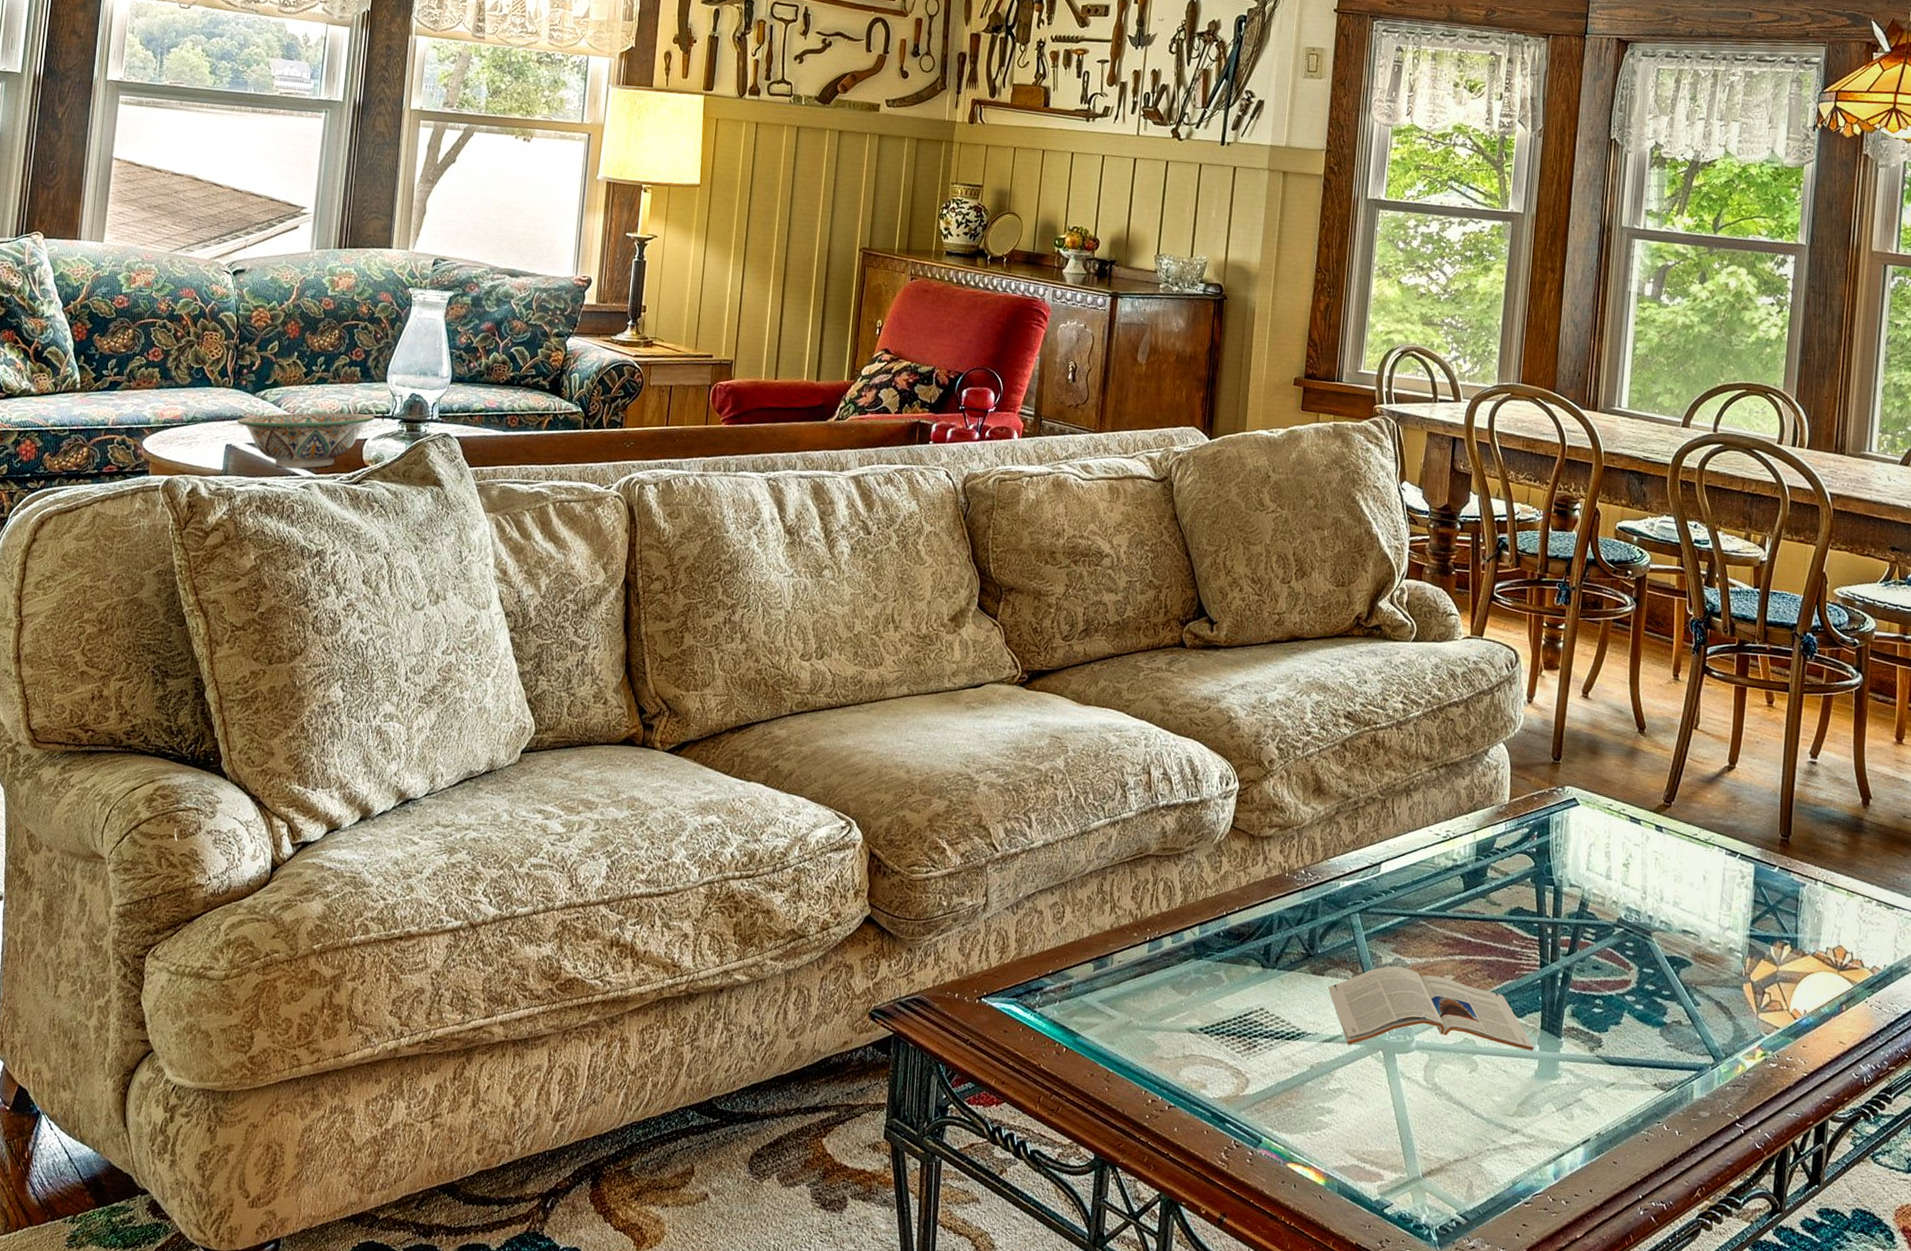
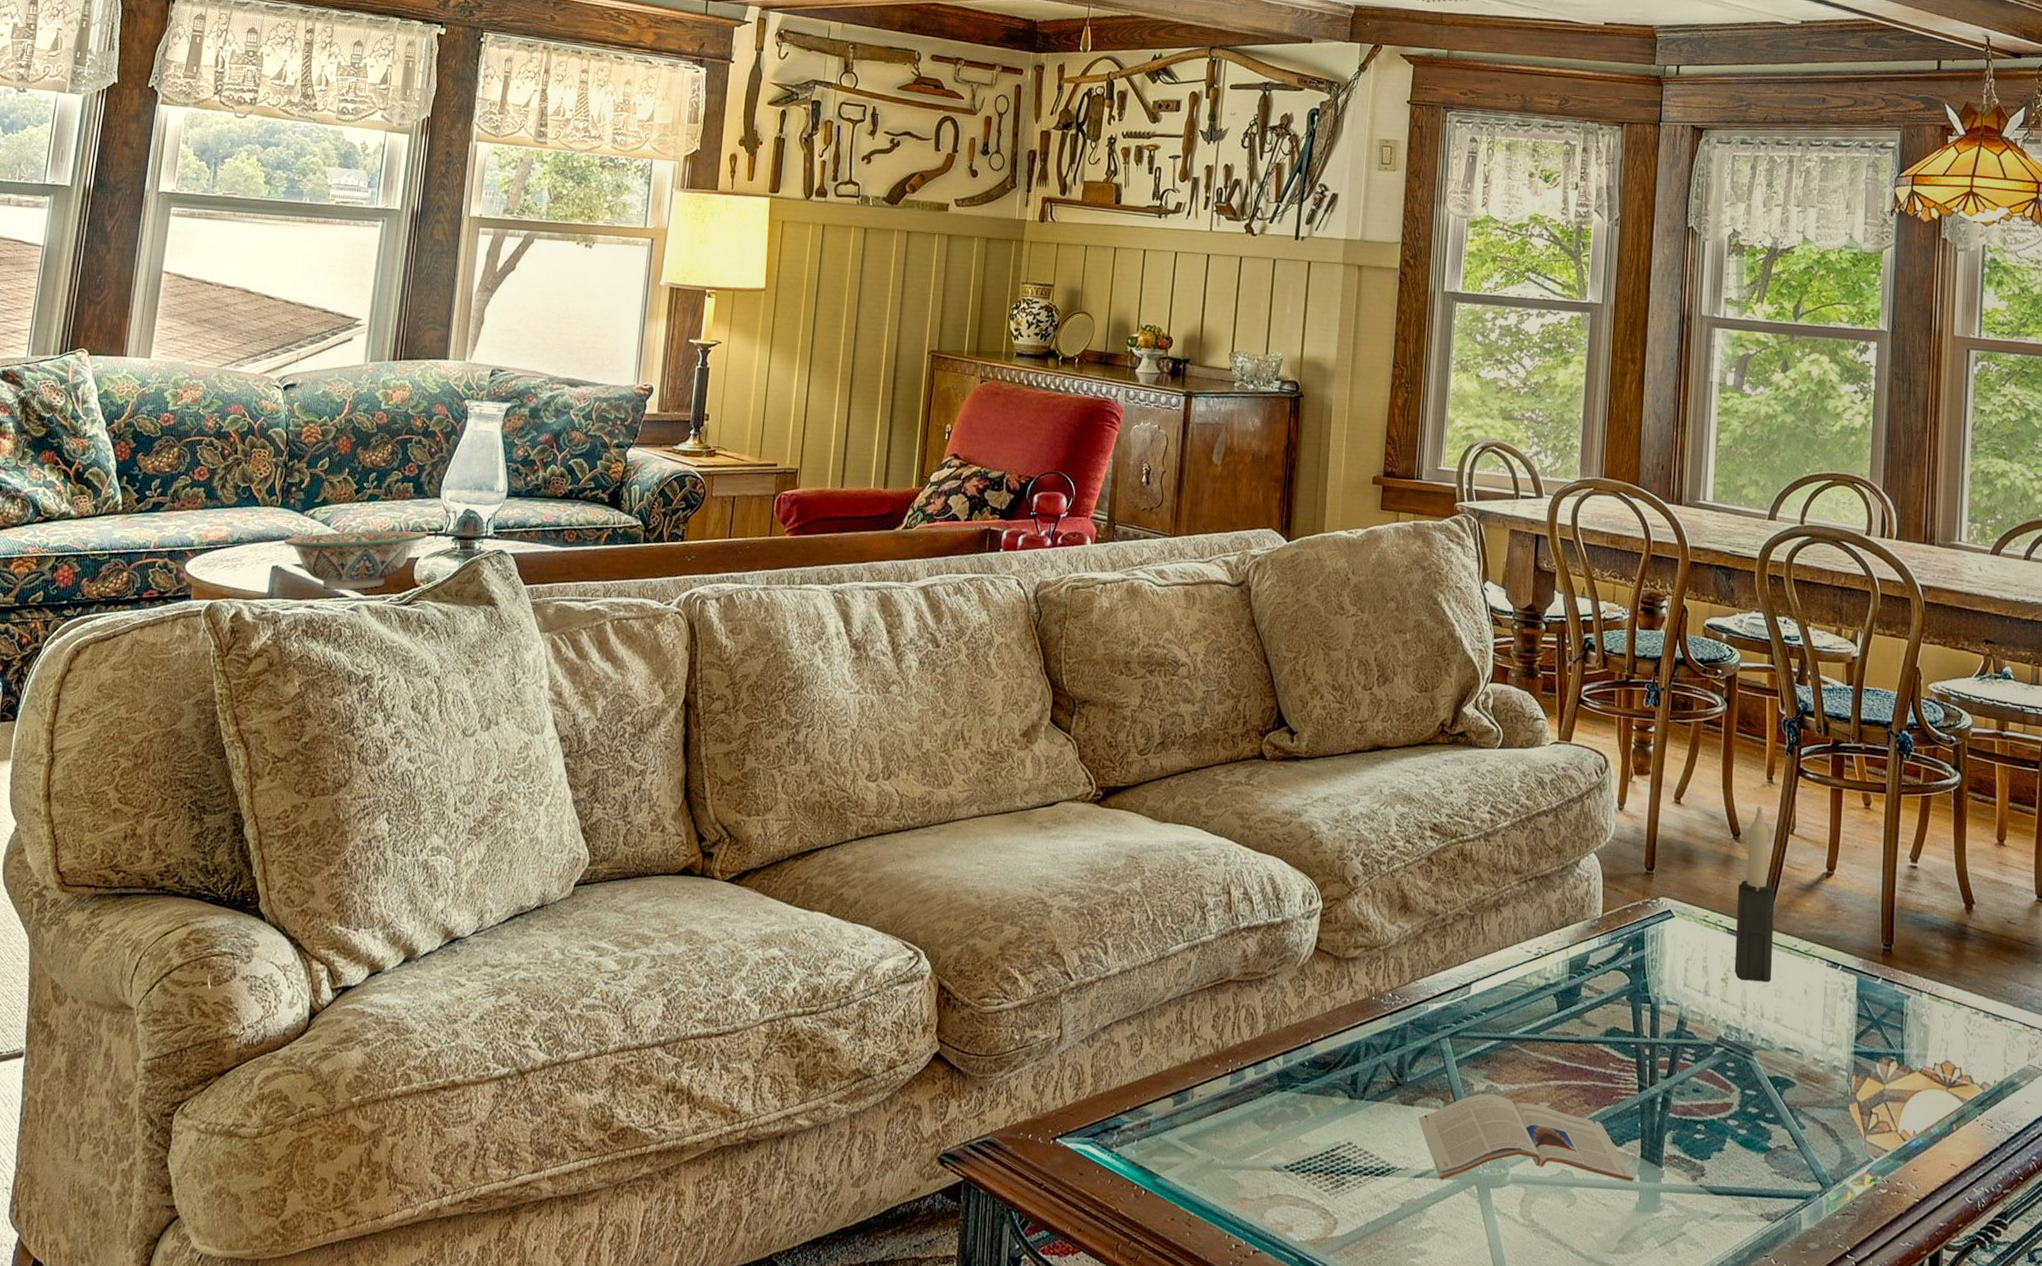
candle: none [1636,701,1678,868] -> present [1734,805,1775,982]

